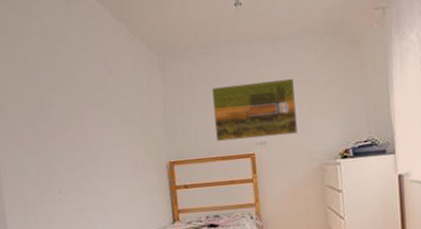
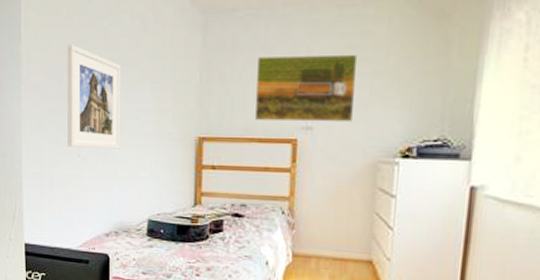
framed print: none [37,92,98,185] -> present [67,44,121,149]

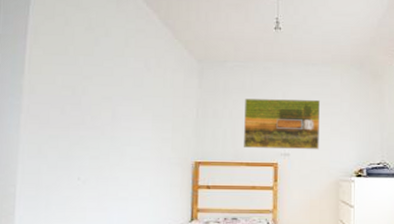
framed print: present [67,44,121,149] -> none [68,79,125,172]

